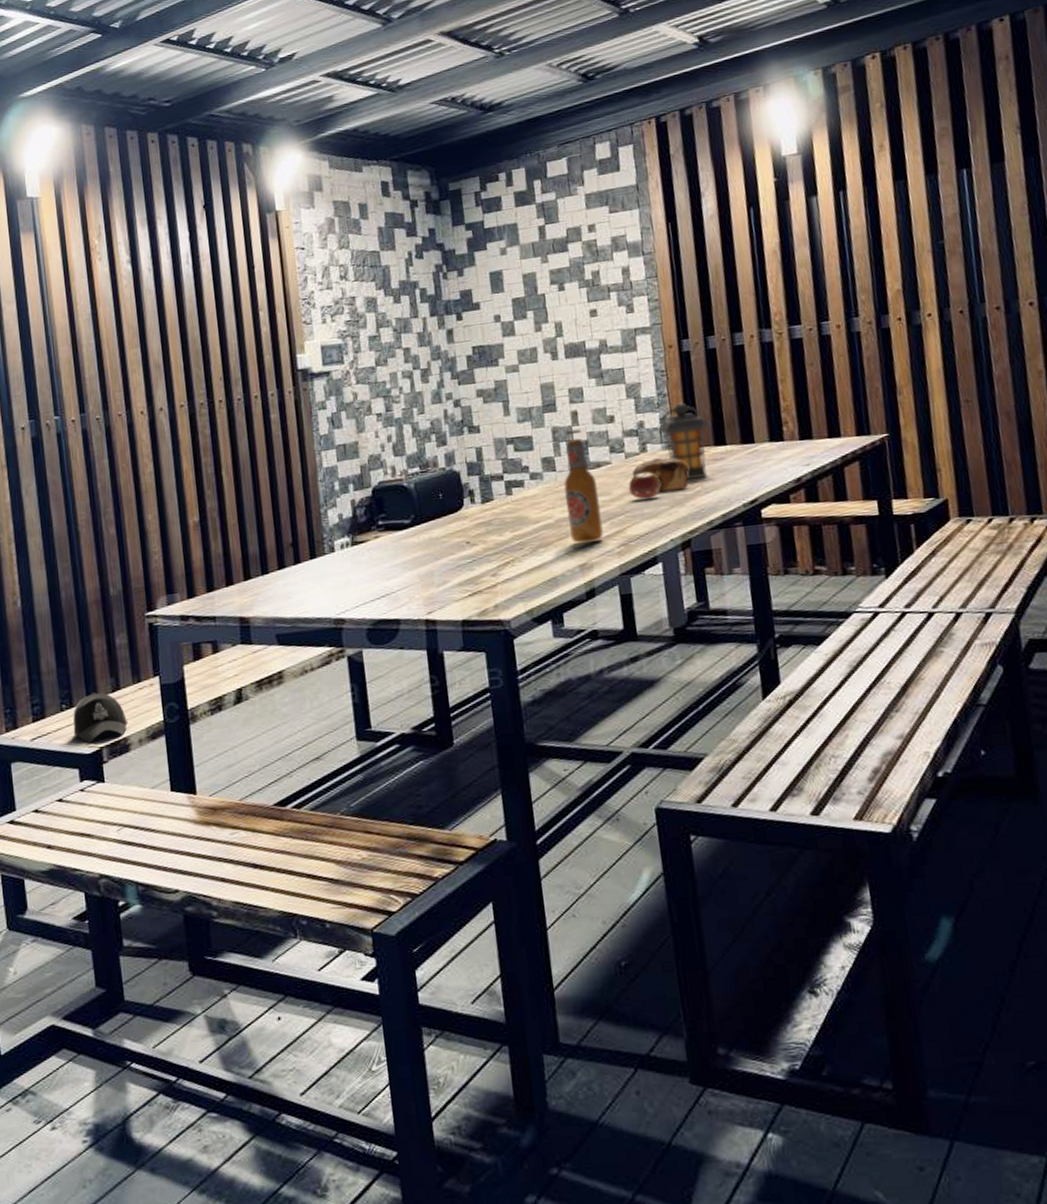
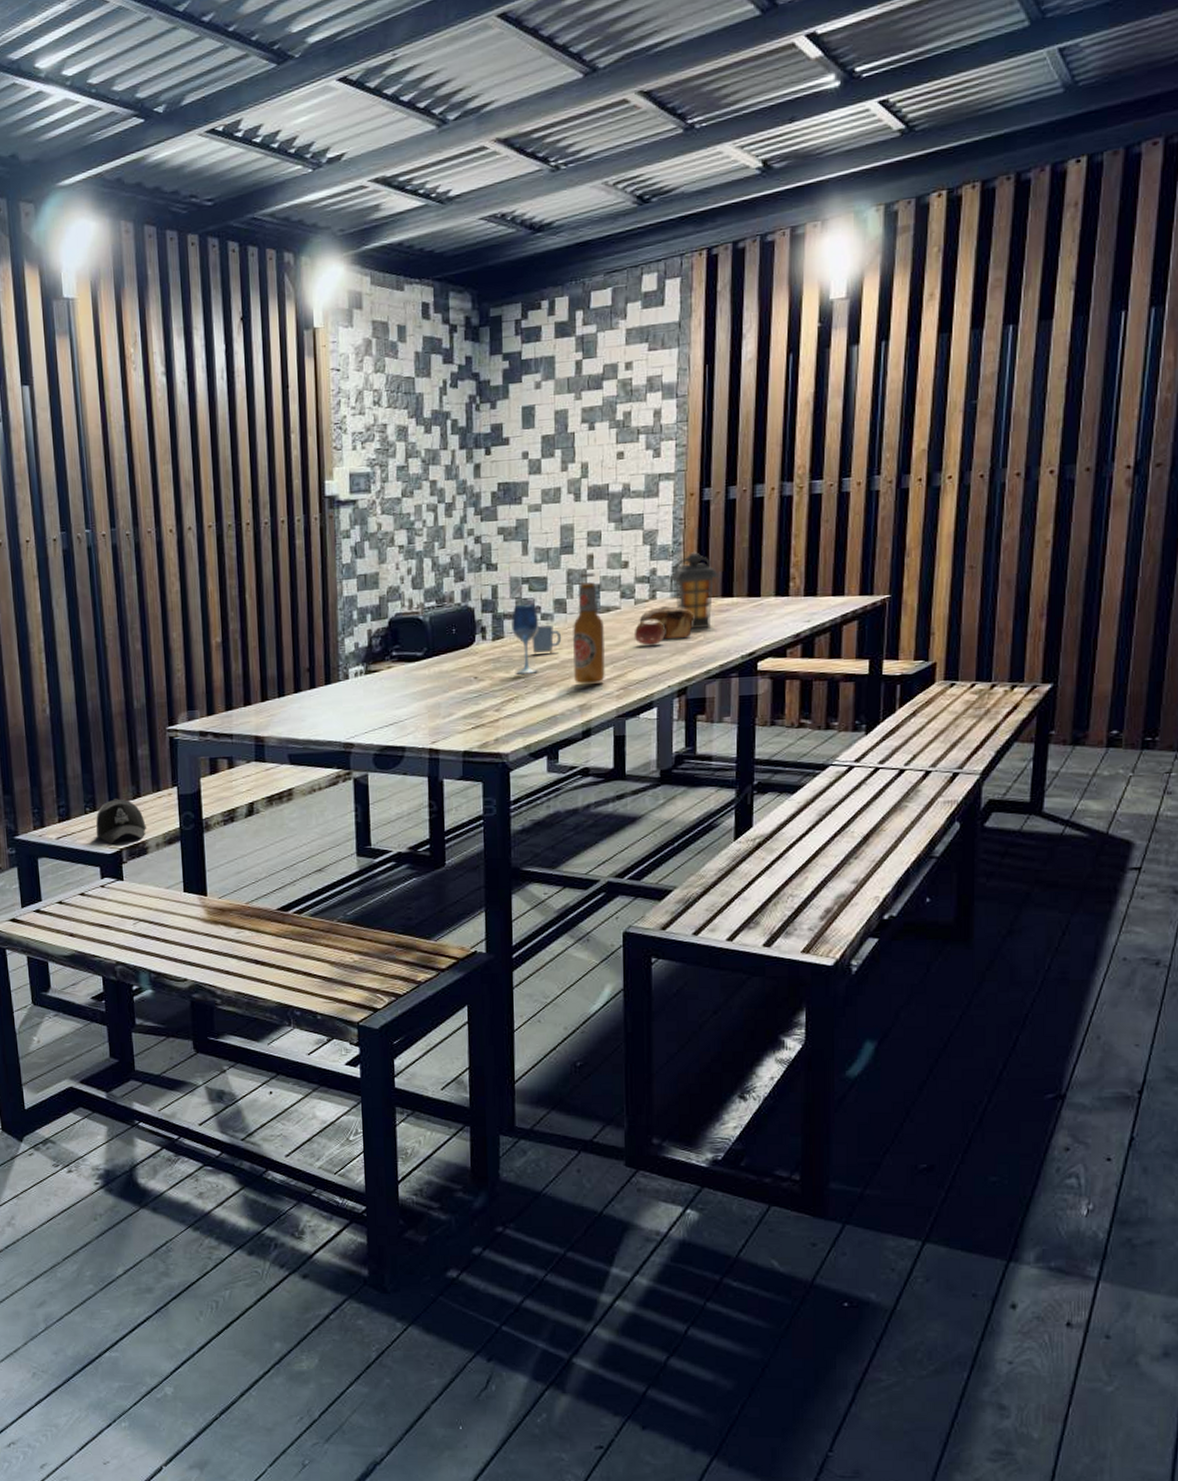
wineglass: none [499,464,533,537] -> present [511,603,540,674]
mug: none [522,484,554,515] -> present [532,625,562,654]

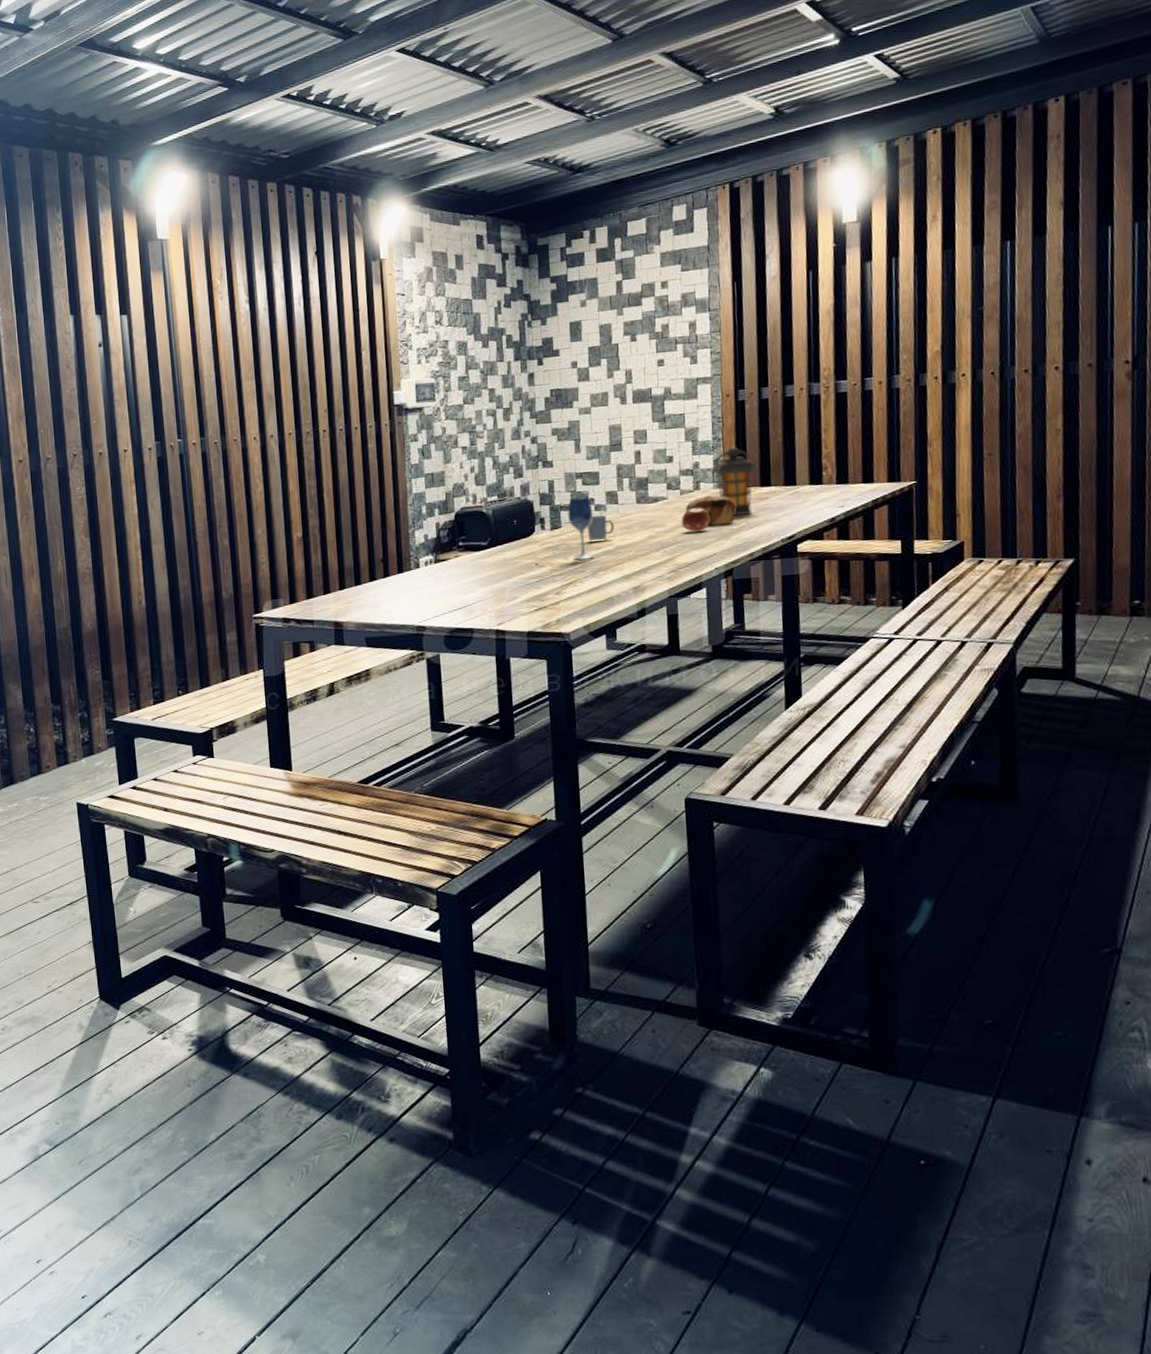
cap: present [96,799,147,844] -> none [188,681,236,723]
beer bottle: present [572,572,605,684] -> none [624,467,656,568]

